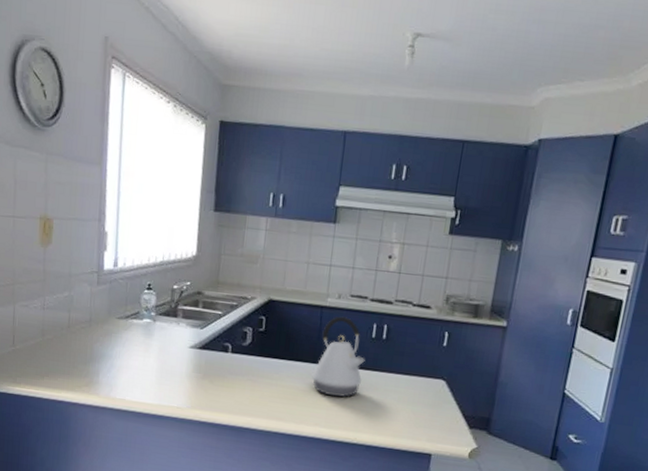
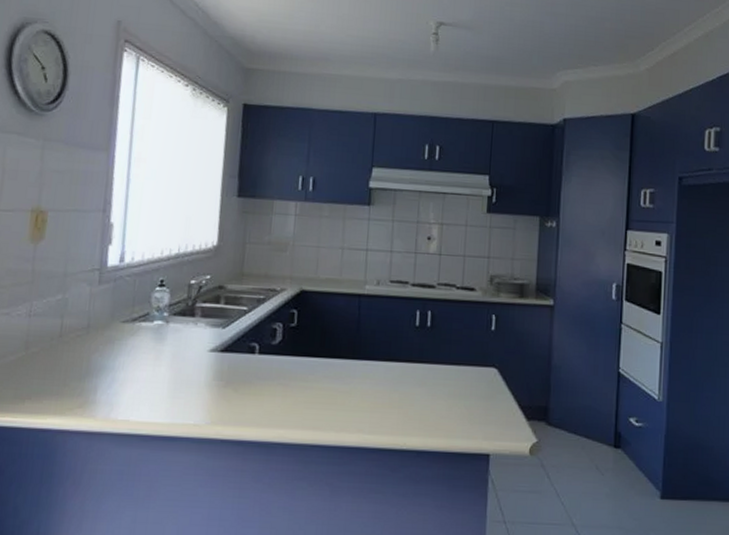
kettle: present [312,316,365,397] -> none [352,304,410,397]

